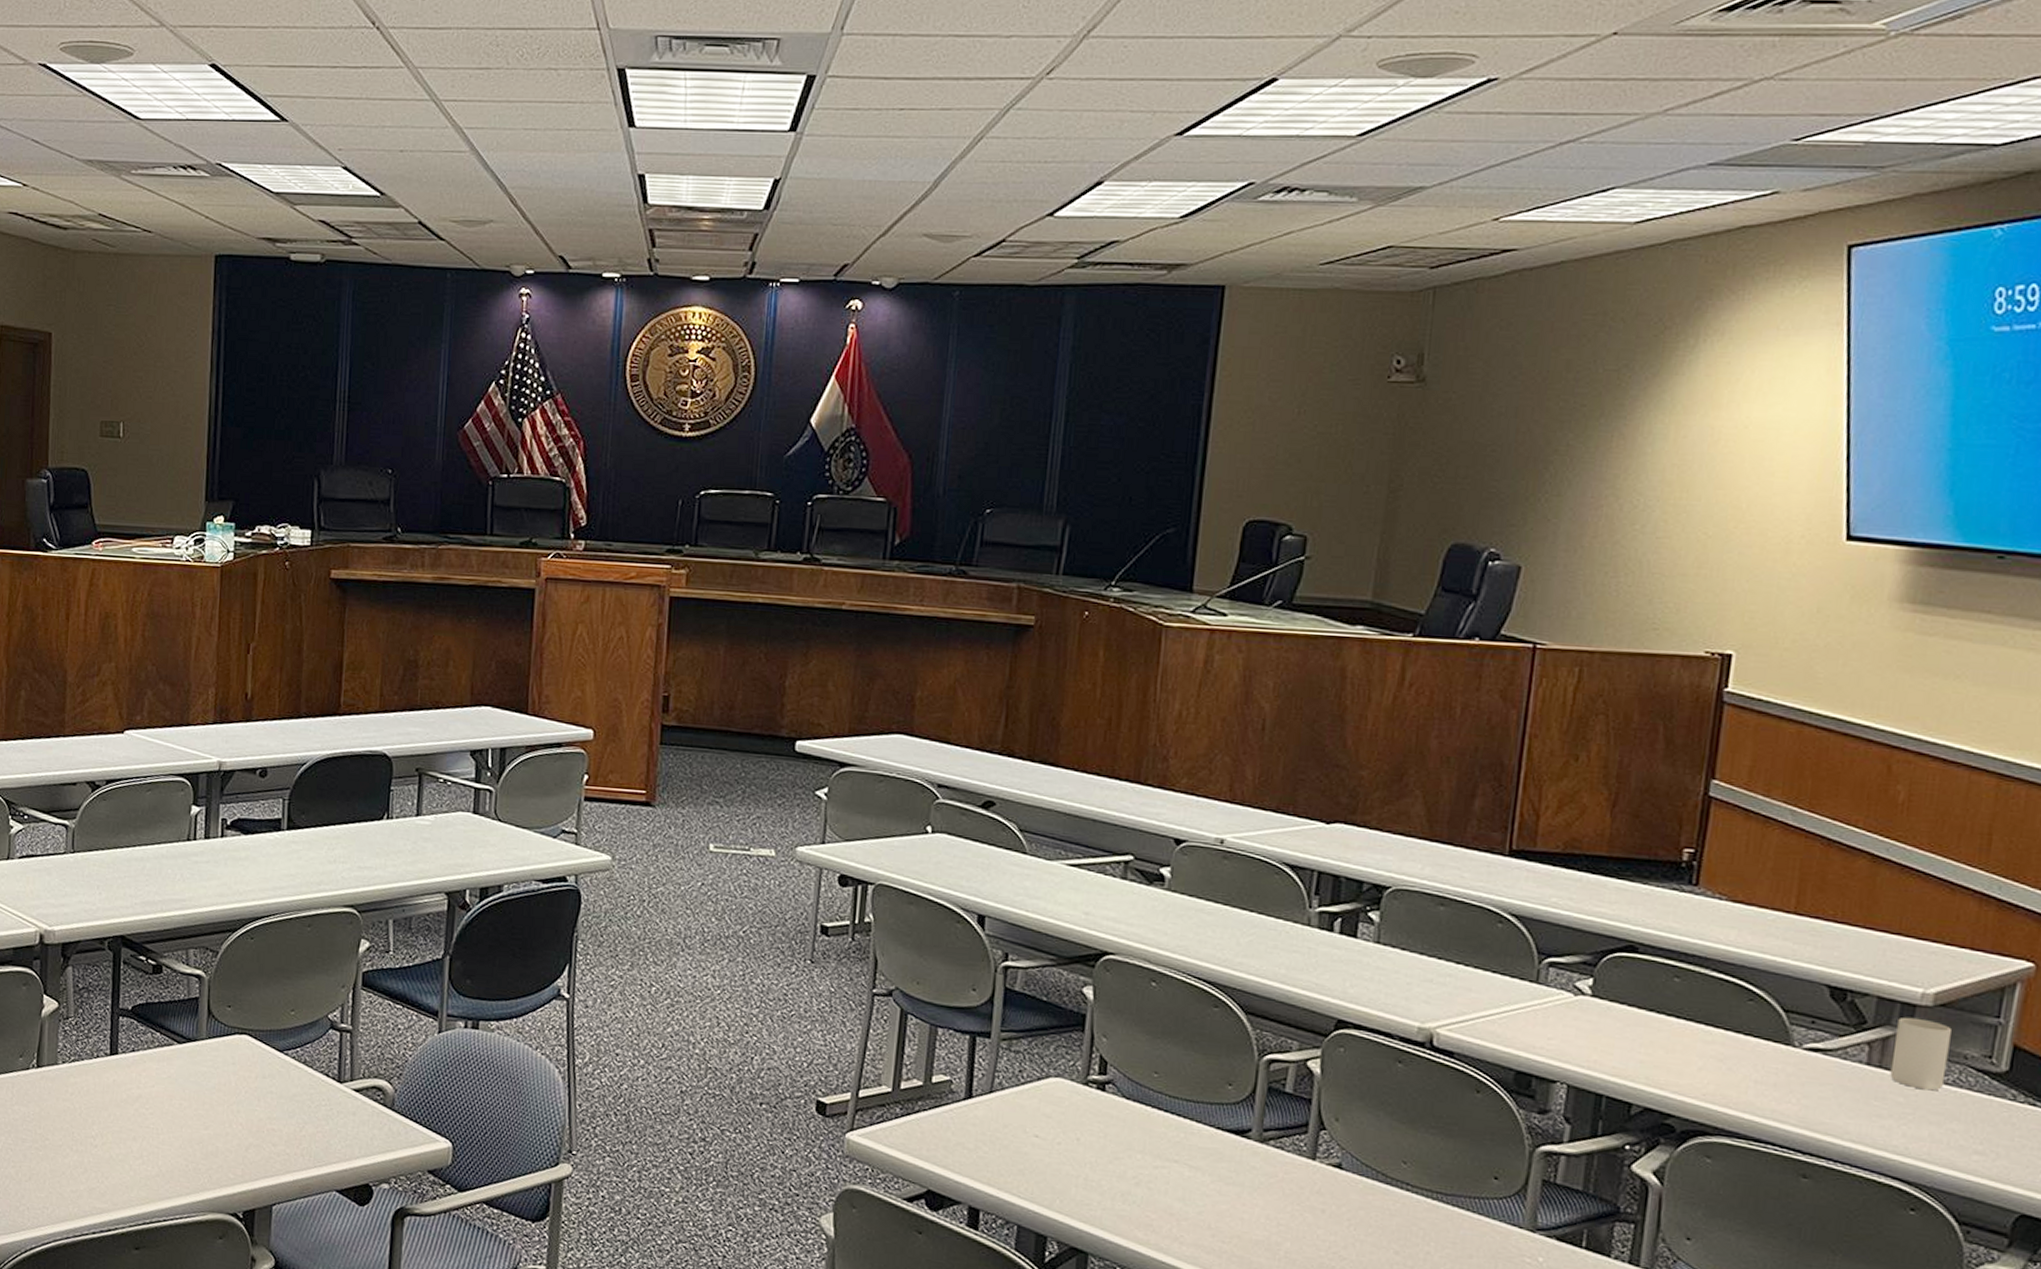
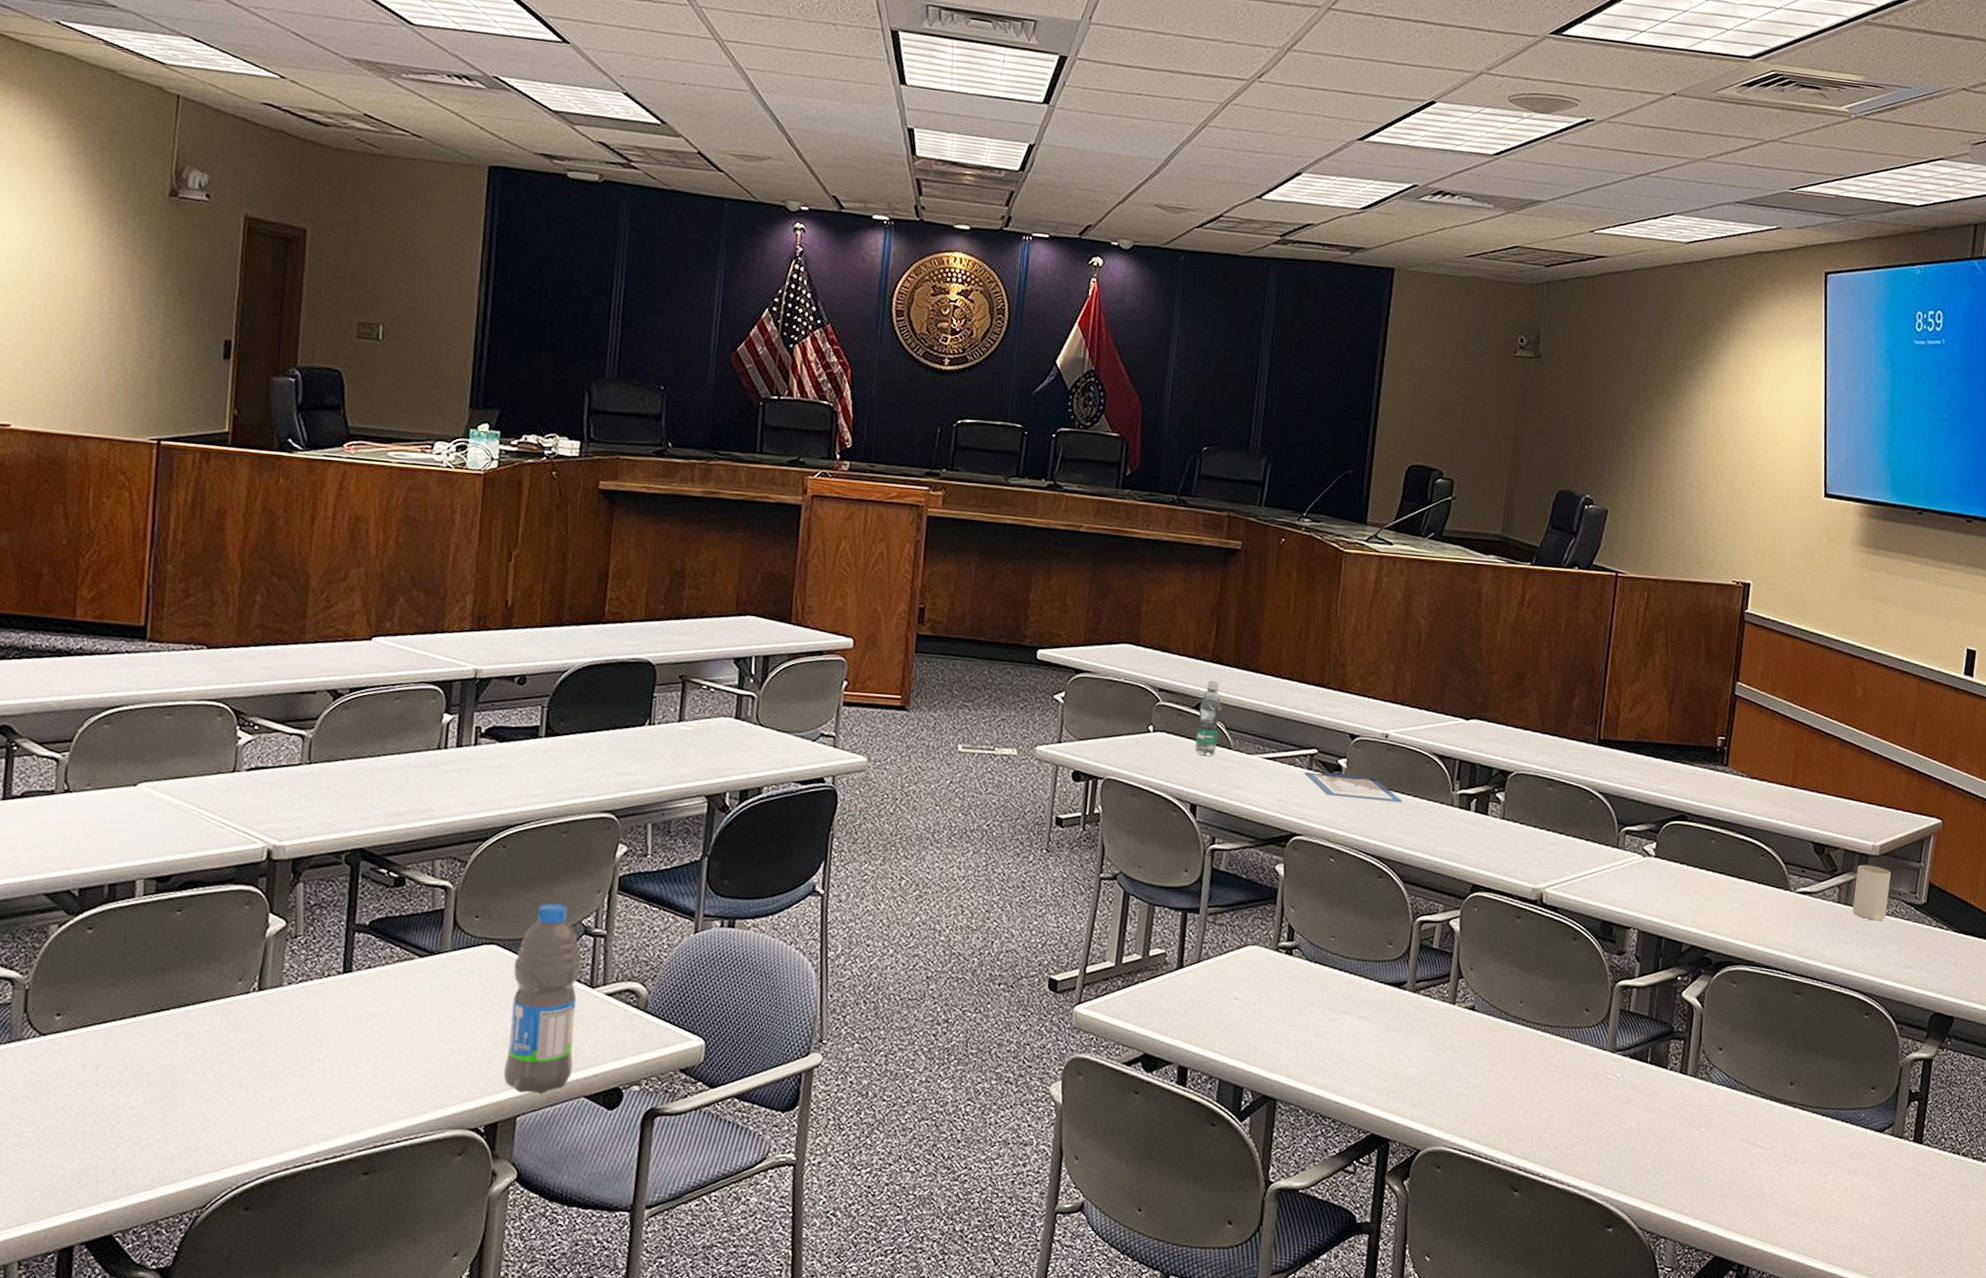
water bottle: none [259,995,329,1185] -> present [503,902,582,1094]
bottle: none [982,775,1014,862] -> present [1195,680,1222,757]
clipboard: none [1117,881,1243,920] -> present [1304,772,1402,803]

